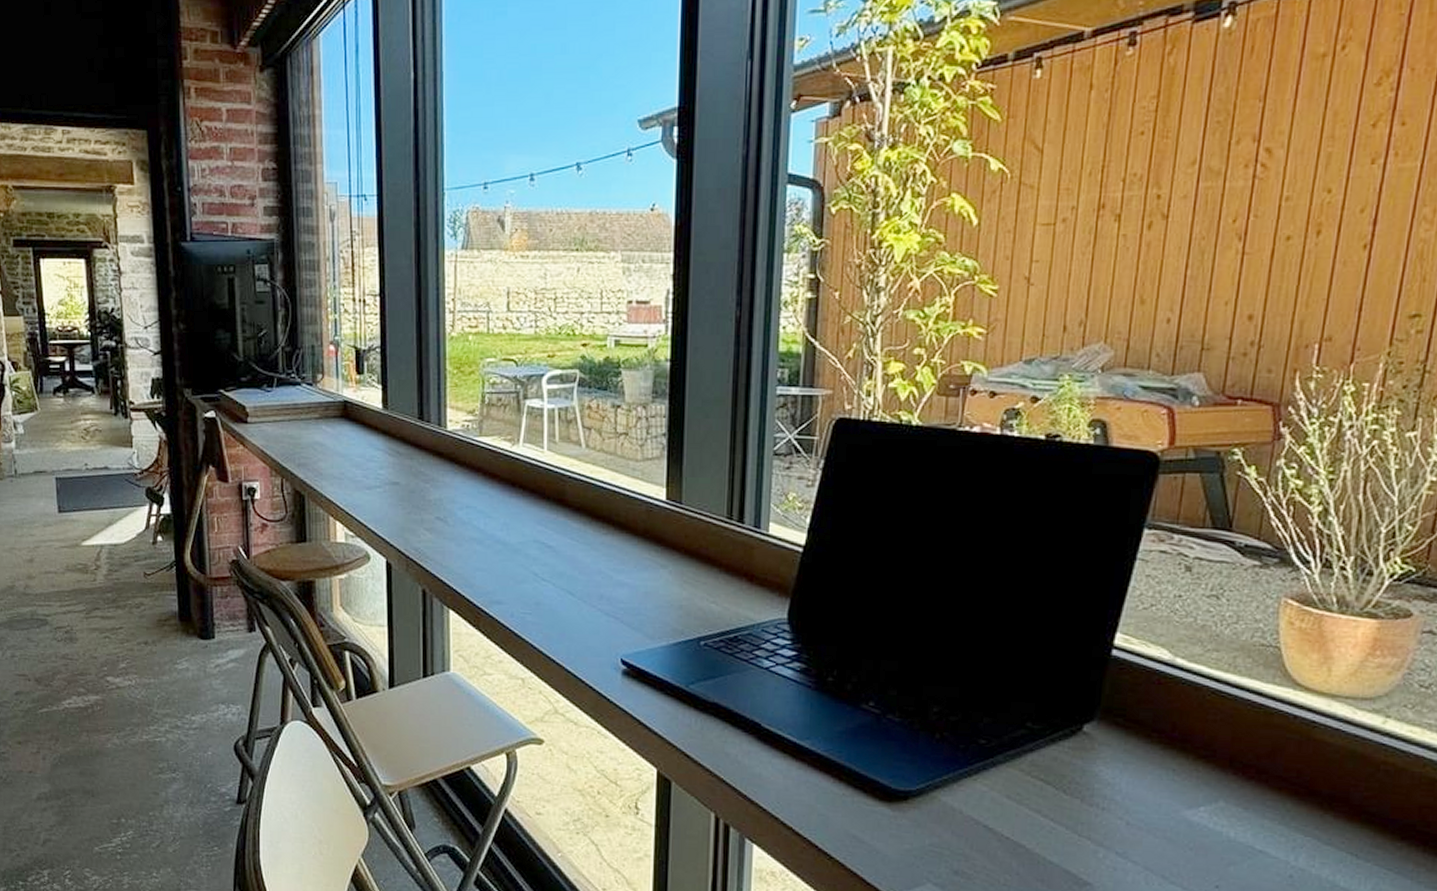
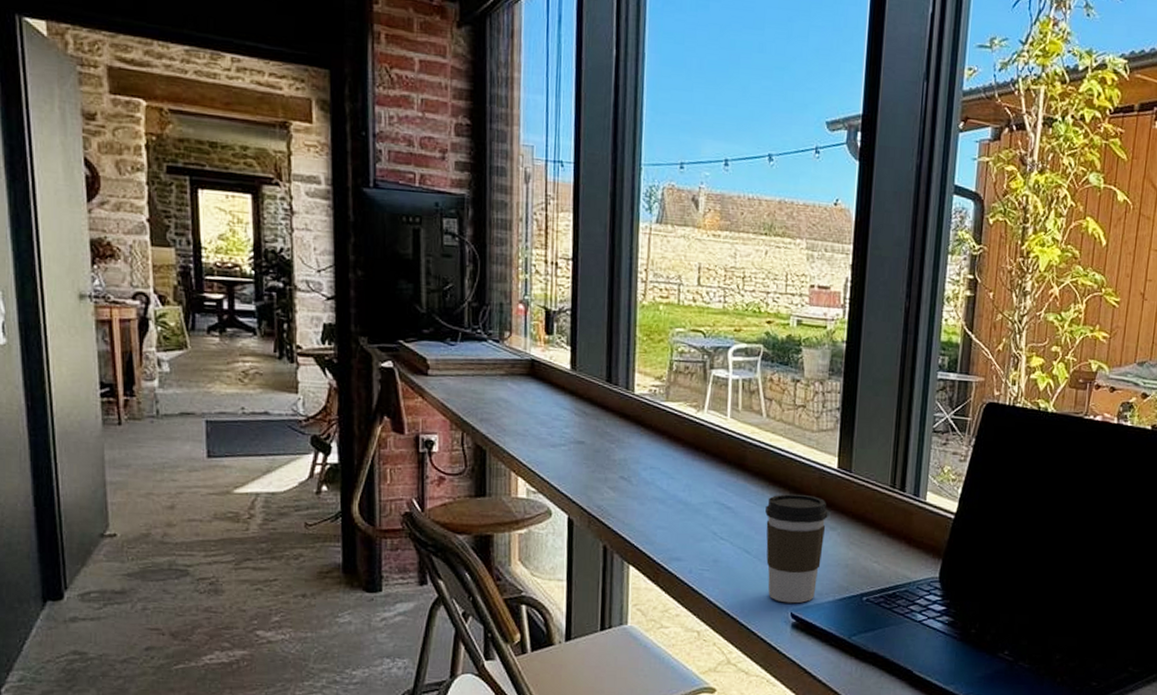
coffee cup: none [589,529,658,649] -> present [765,493,828,604]

